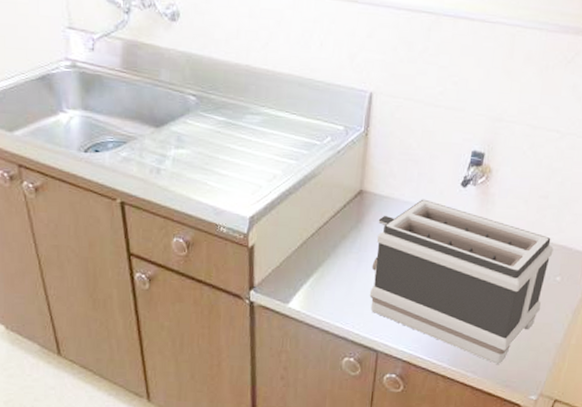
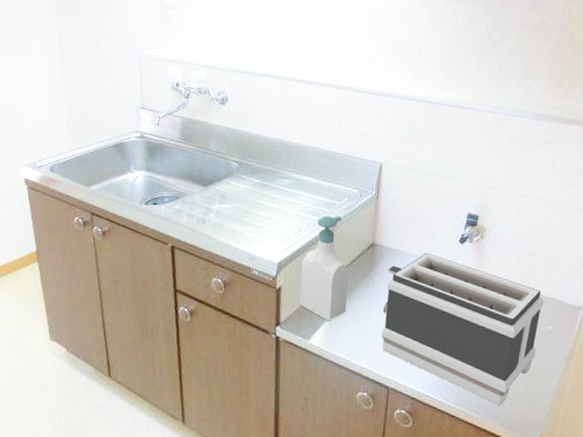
soap bottle: none [276,158,333,282] -> present [299,215,349,321]

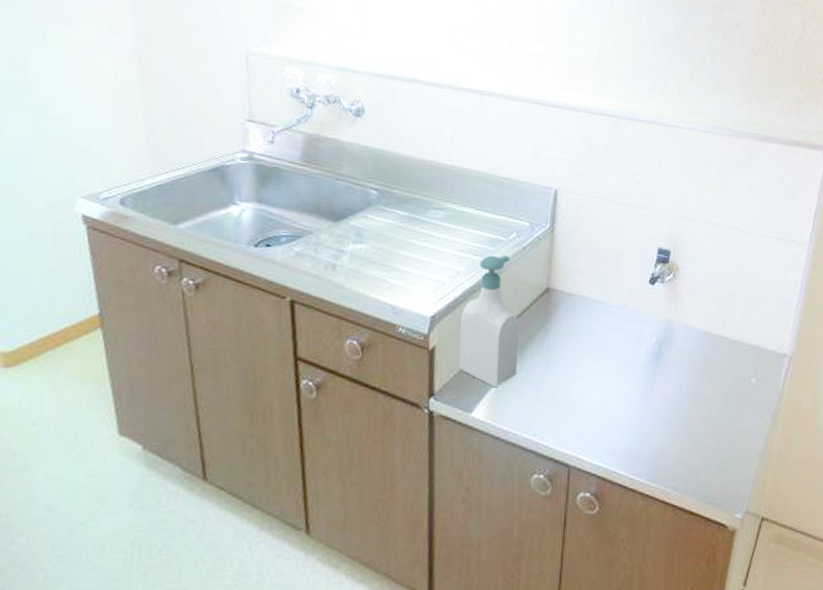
toaster: present [380,252,544,406] -> none [559,297,746,478]

